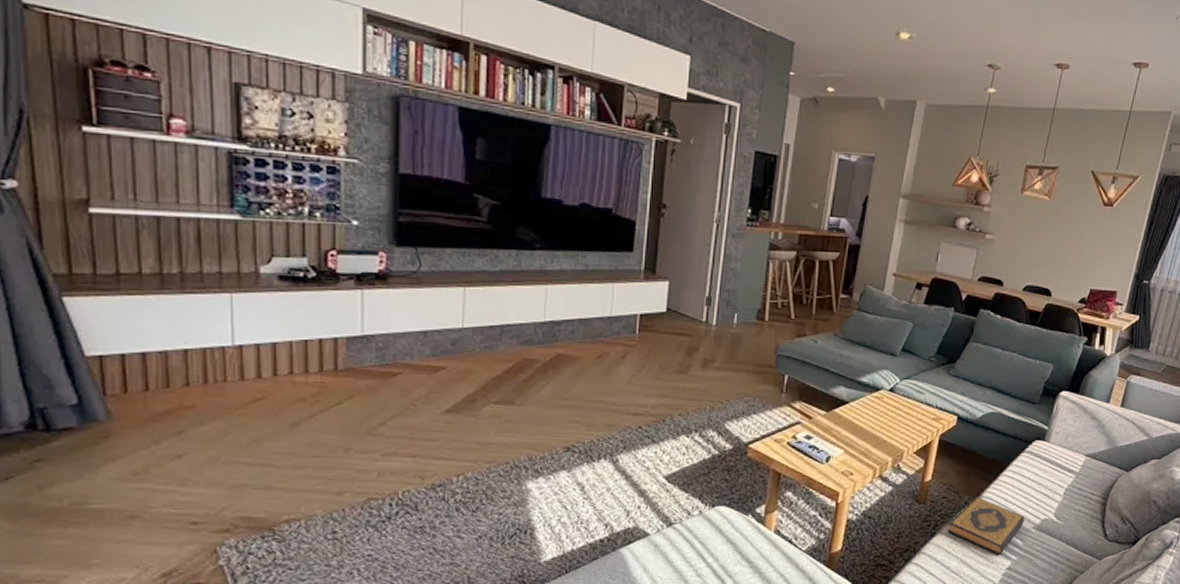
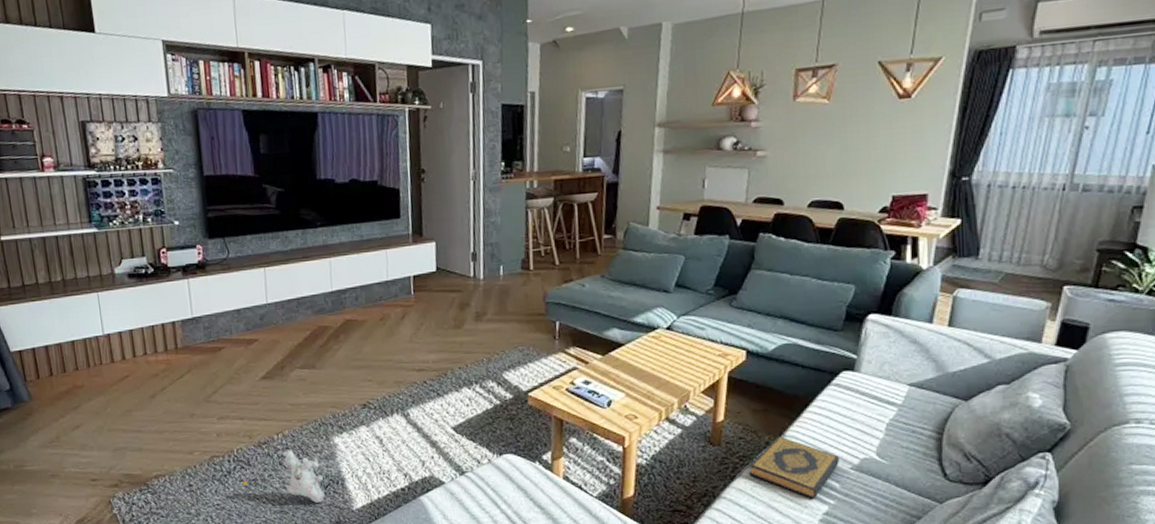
plush toy: none [406,493,508,554] -> present [243,449,325,503]

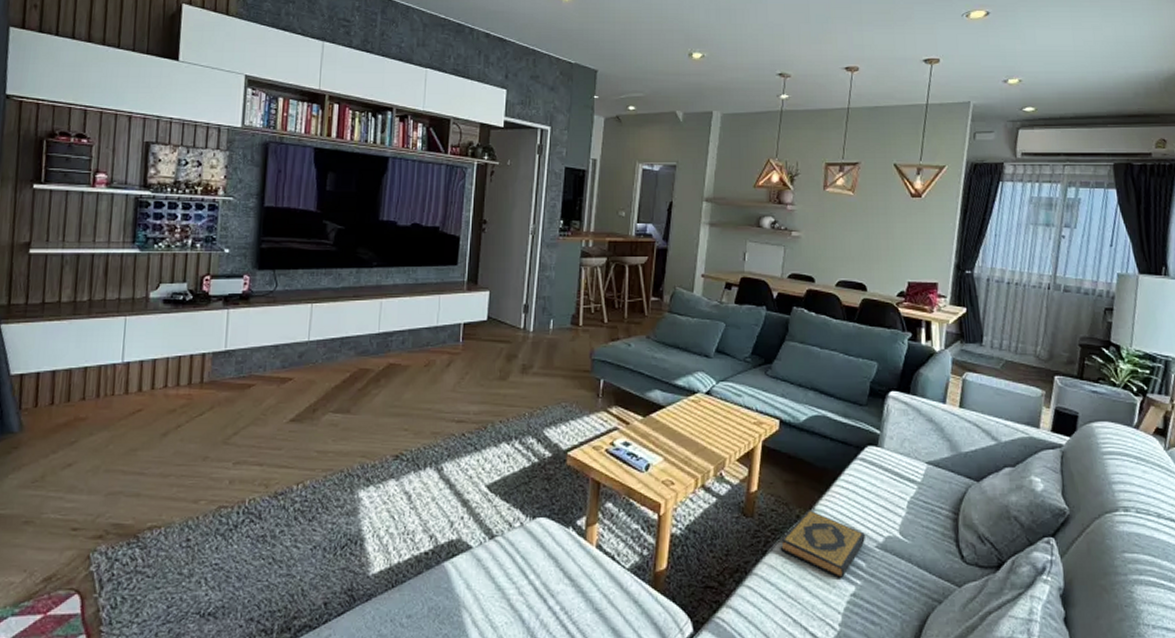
plush toy: present [243,449,325,503] -> none [249,502,340,566]

